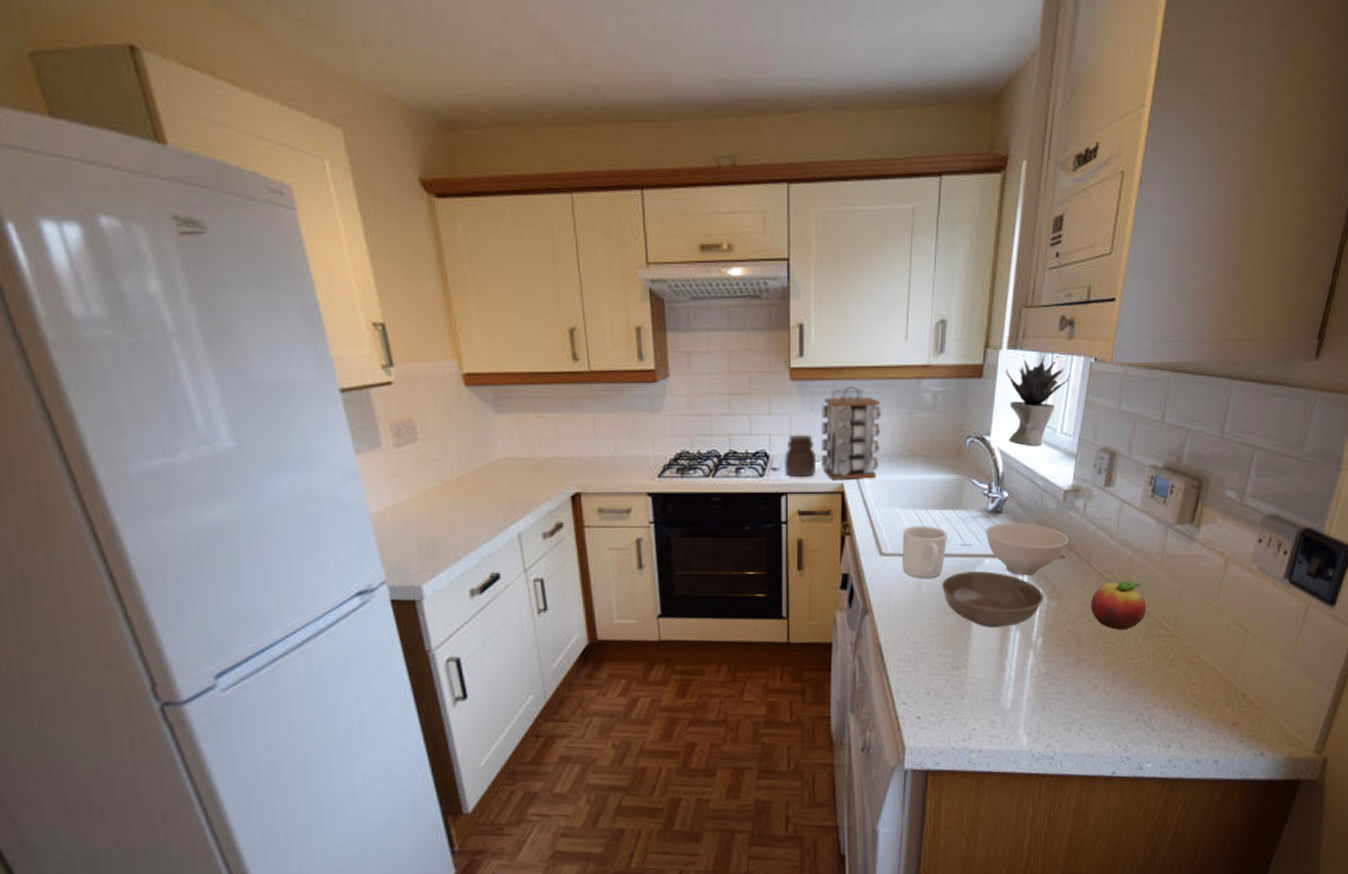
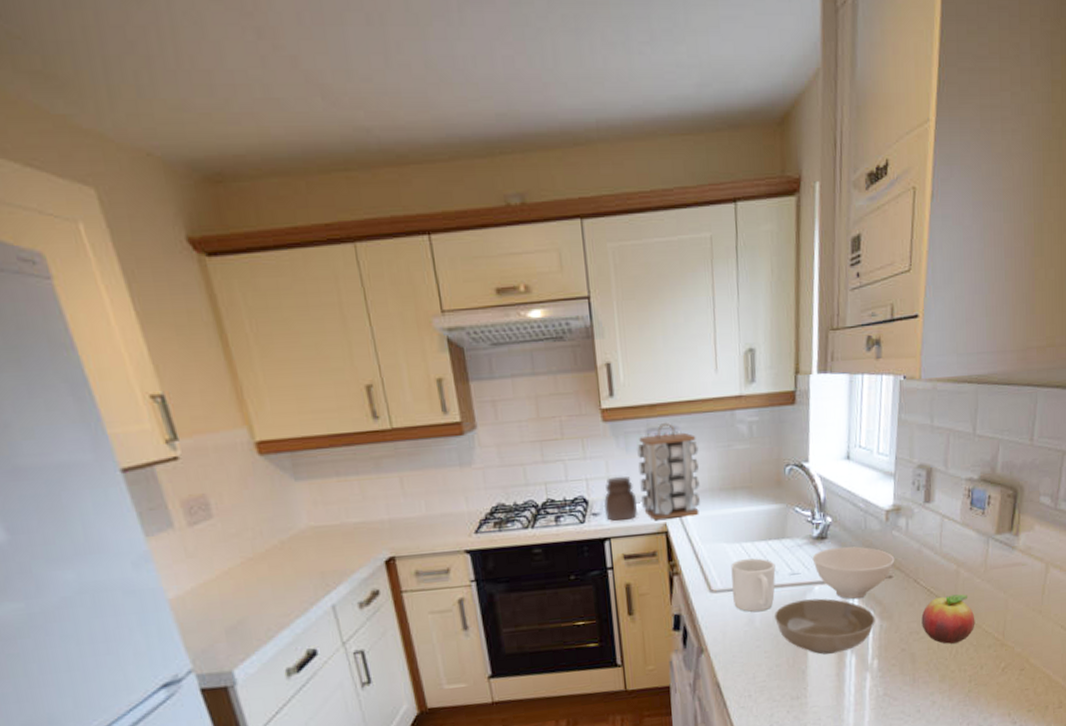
potted plant: present [1006,356,1071,446] -> none [818,376,882,469]

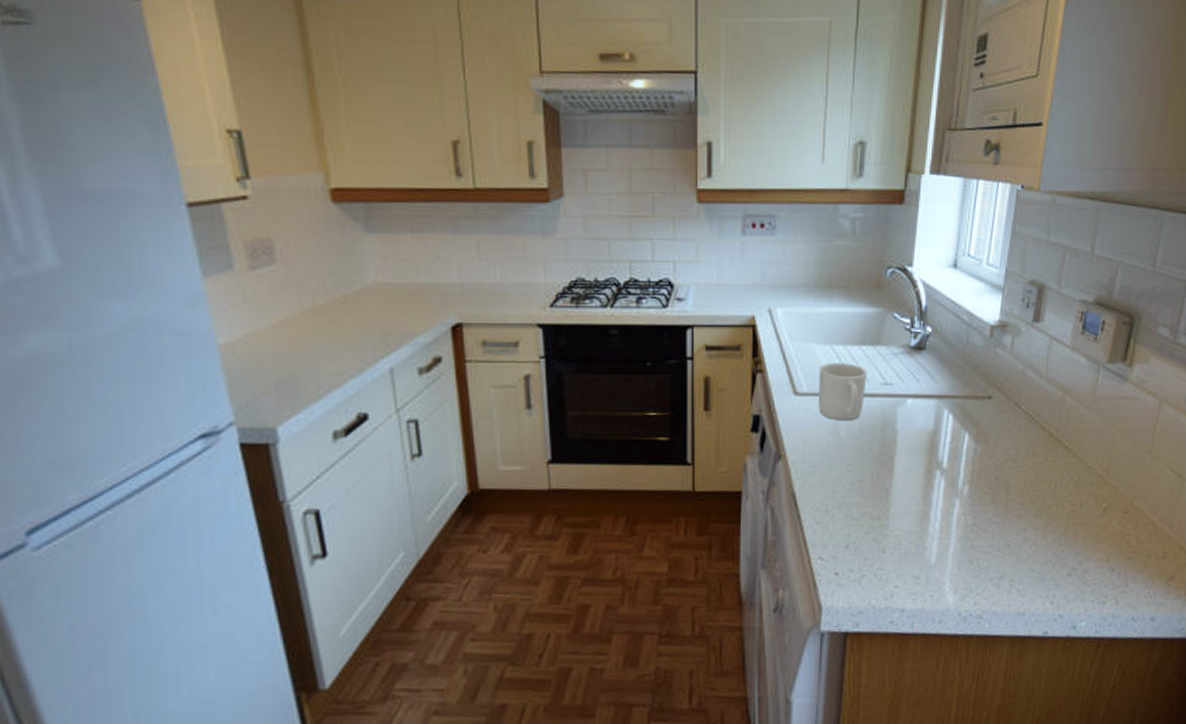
jar: present [603,476,637,522] -> none [689,261,725,310]
spice rack: present [637,422,700,520] -> none [729,209,796,312]
bowl: present [775,598,876,655] -> none [862,413,971,474]
bowl: present [812,546,895,600] -> none [907,360,996,418]
fruit: present [921,594,975,644] -> none [1019,424,1078,476]

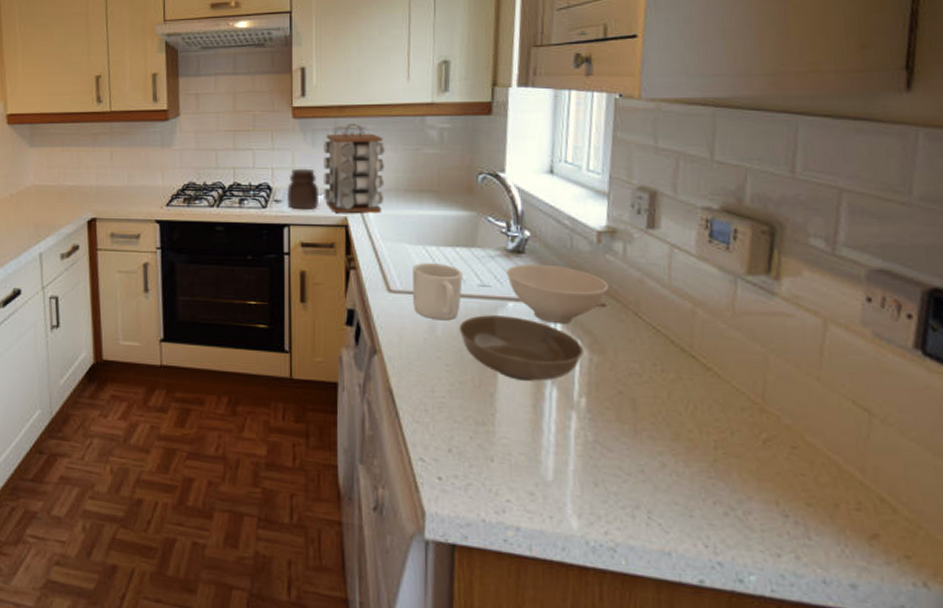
jar: none [689,261,725,310] -> present [286,168,318,211]
spice rack: none [729,209,796,312] -> present [322,122,385,213]
bowl: none [862,413,971,474] -> present [460,315,585,381]
bowl: none [907,360,996,418] -> present [506,263,609,325]

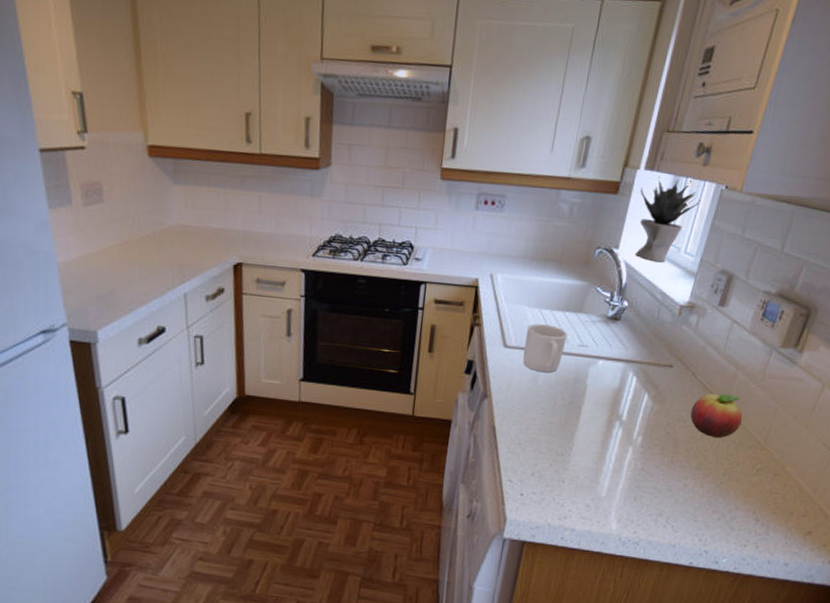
jar: present [286,168,318,211] -> none [425,229,456,270]
spice rack: present [322,122,385,213] -> none [459,189,521,277]
bowl: present [460,315,585,381] -> none [556,370,649,424]
bowl: present [506,263,609,325] -> none [602,329,679,380]
potted plant: none [518,93,593,184] -> present [635,179,701,263]
fruit: none [644,337,721,397] -> present [690,393,743,438]

